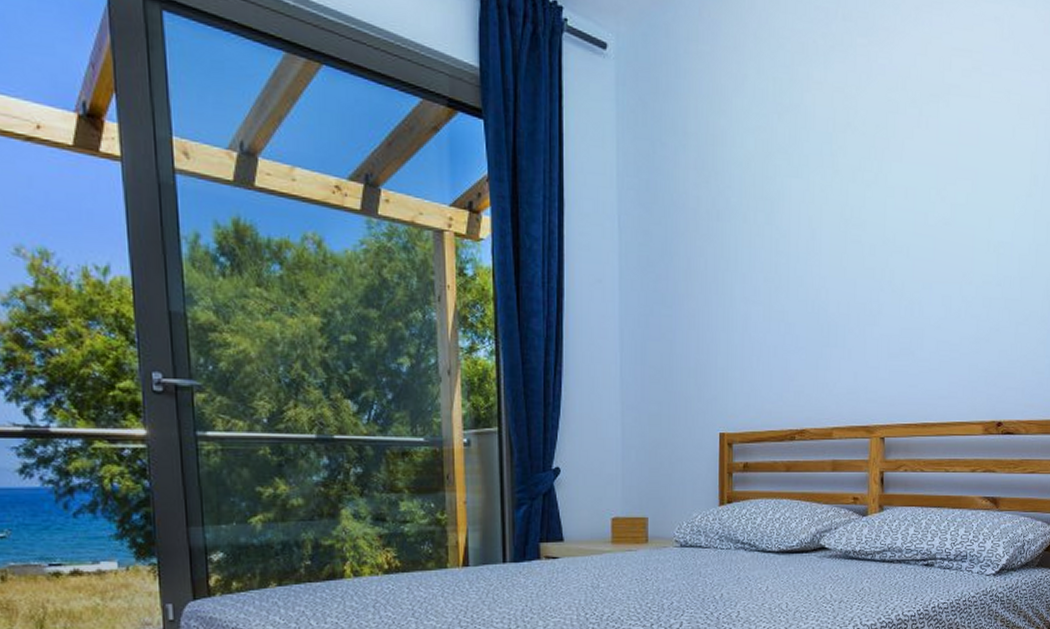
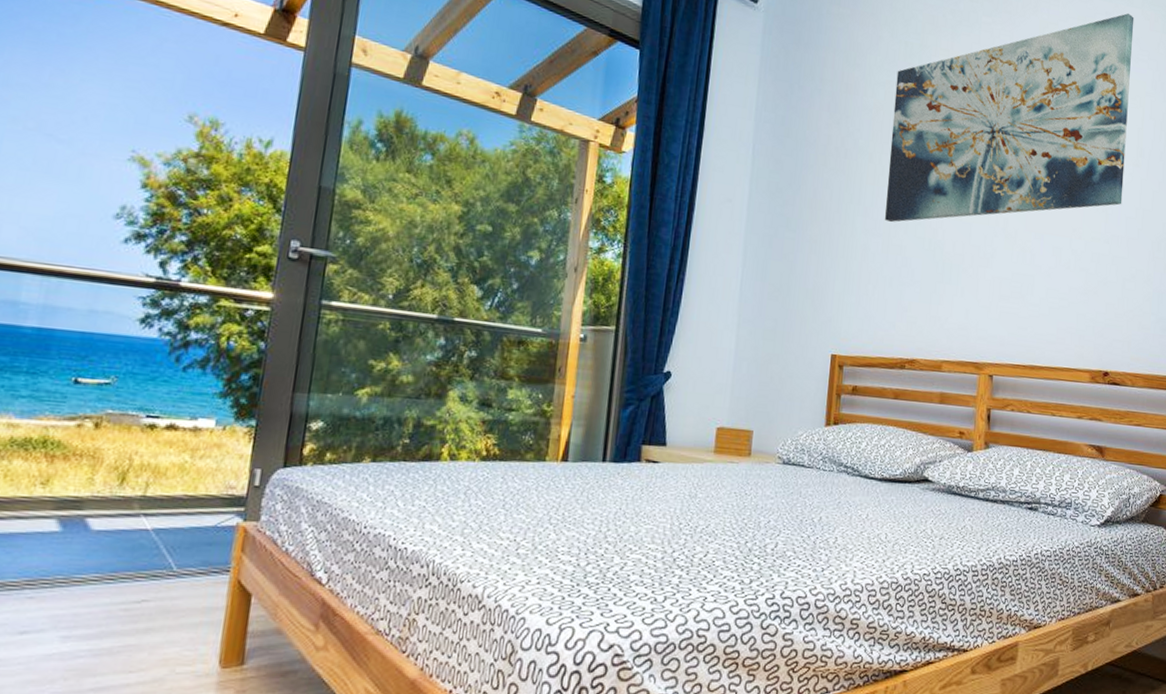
wall art: none [764,15,1027,287] -> present [885,13,1134,223]

